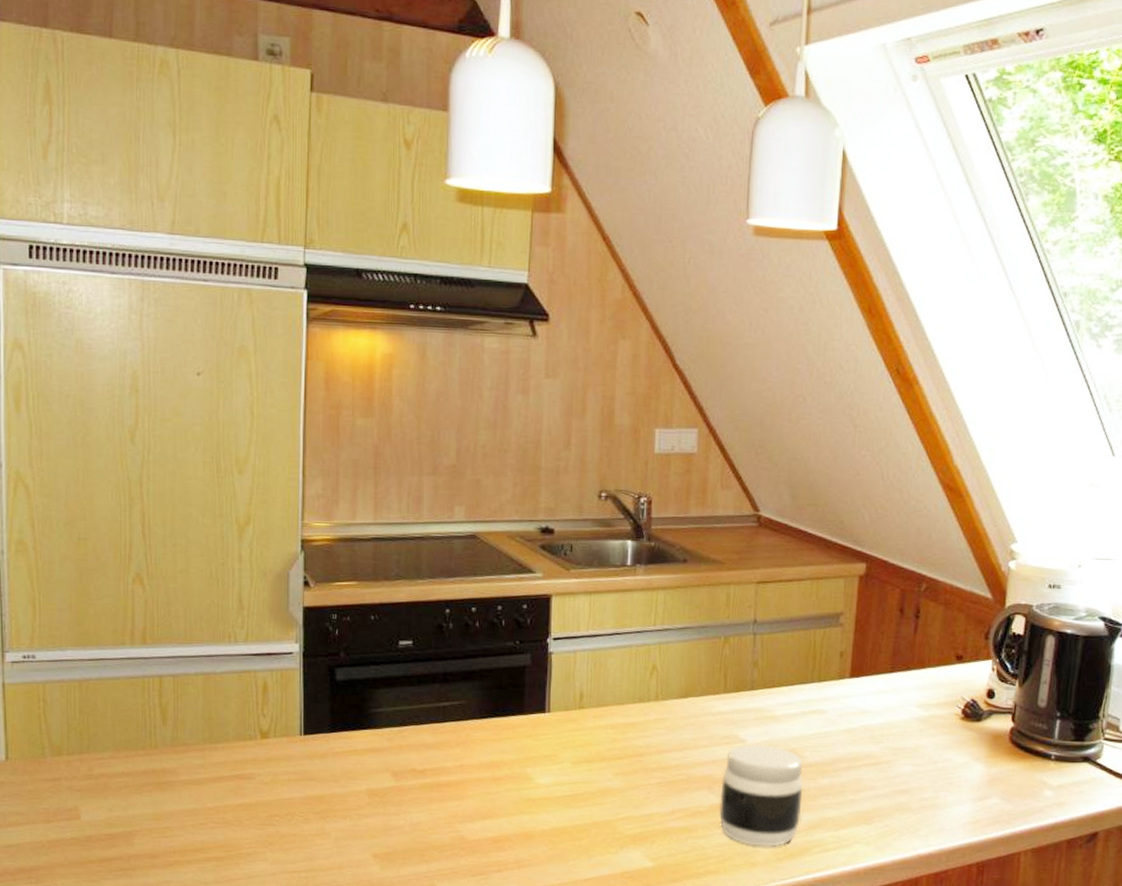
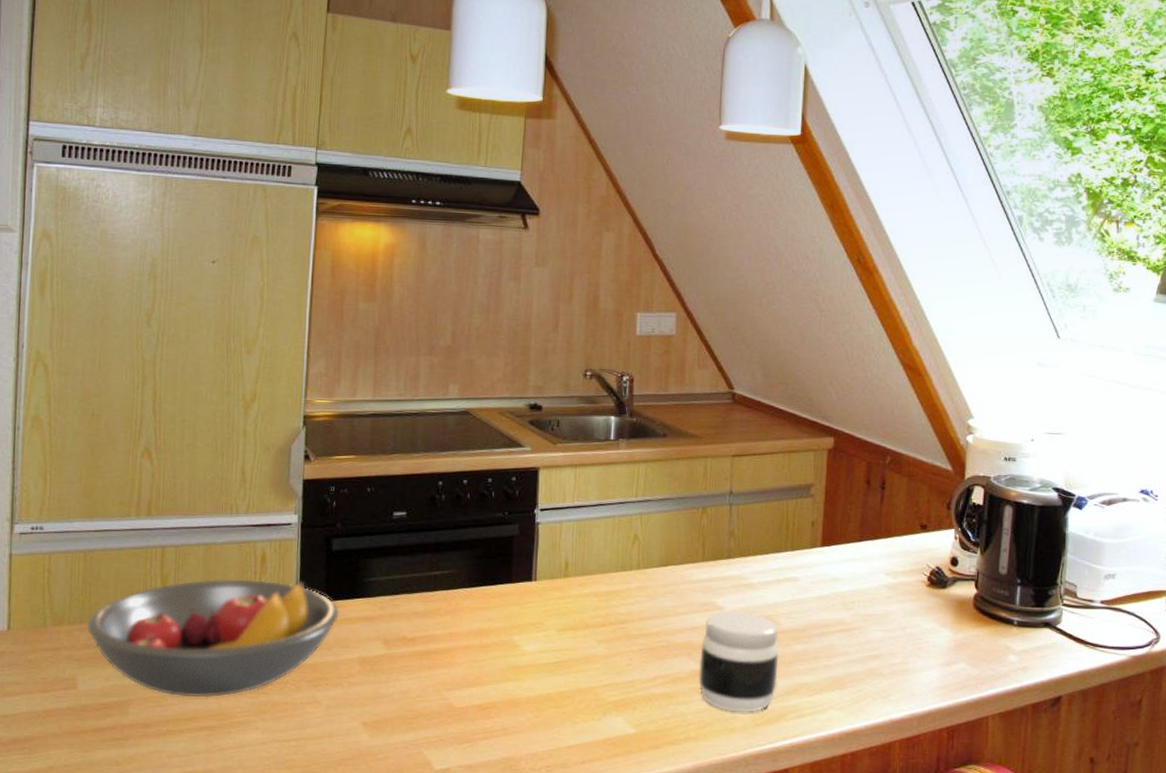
fruit bowl: none [86,709,345,829] -> present [87,579,339,698]

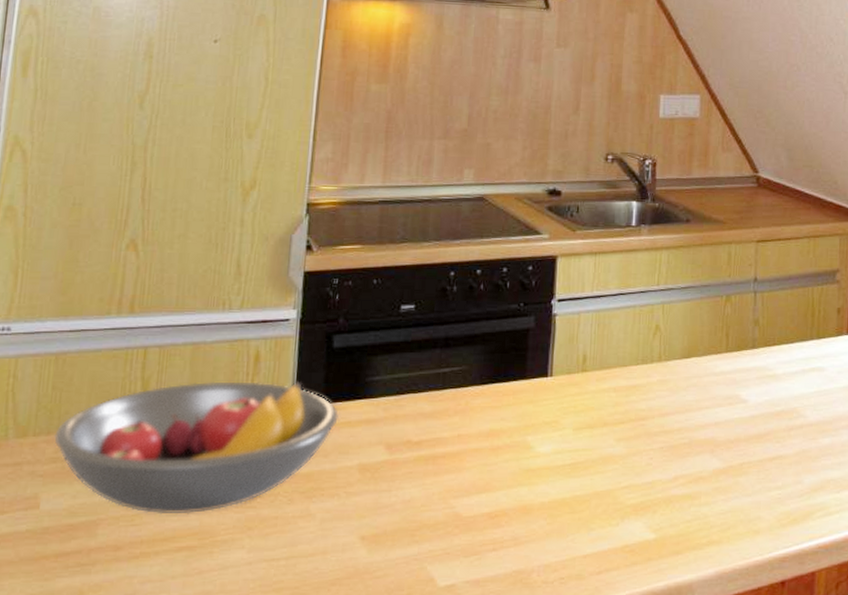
jar: present [699,612,779,712] -> none [722,405,805,512]

